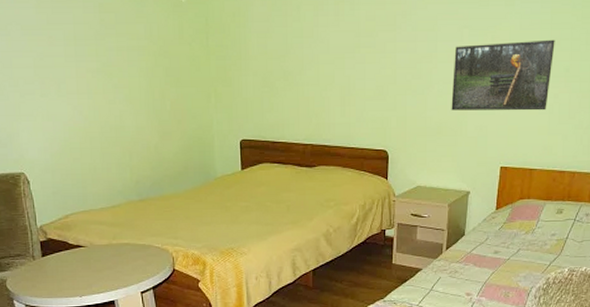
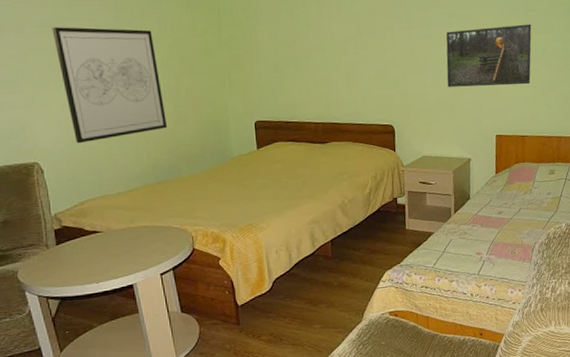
wall art: none [37,30,152,155] -> present [52,27,168,144]

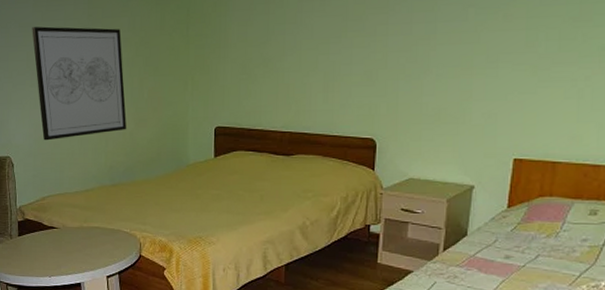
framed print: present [446,24,532,87] -> none [452,15,586,96]

